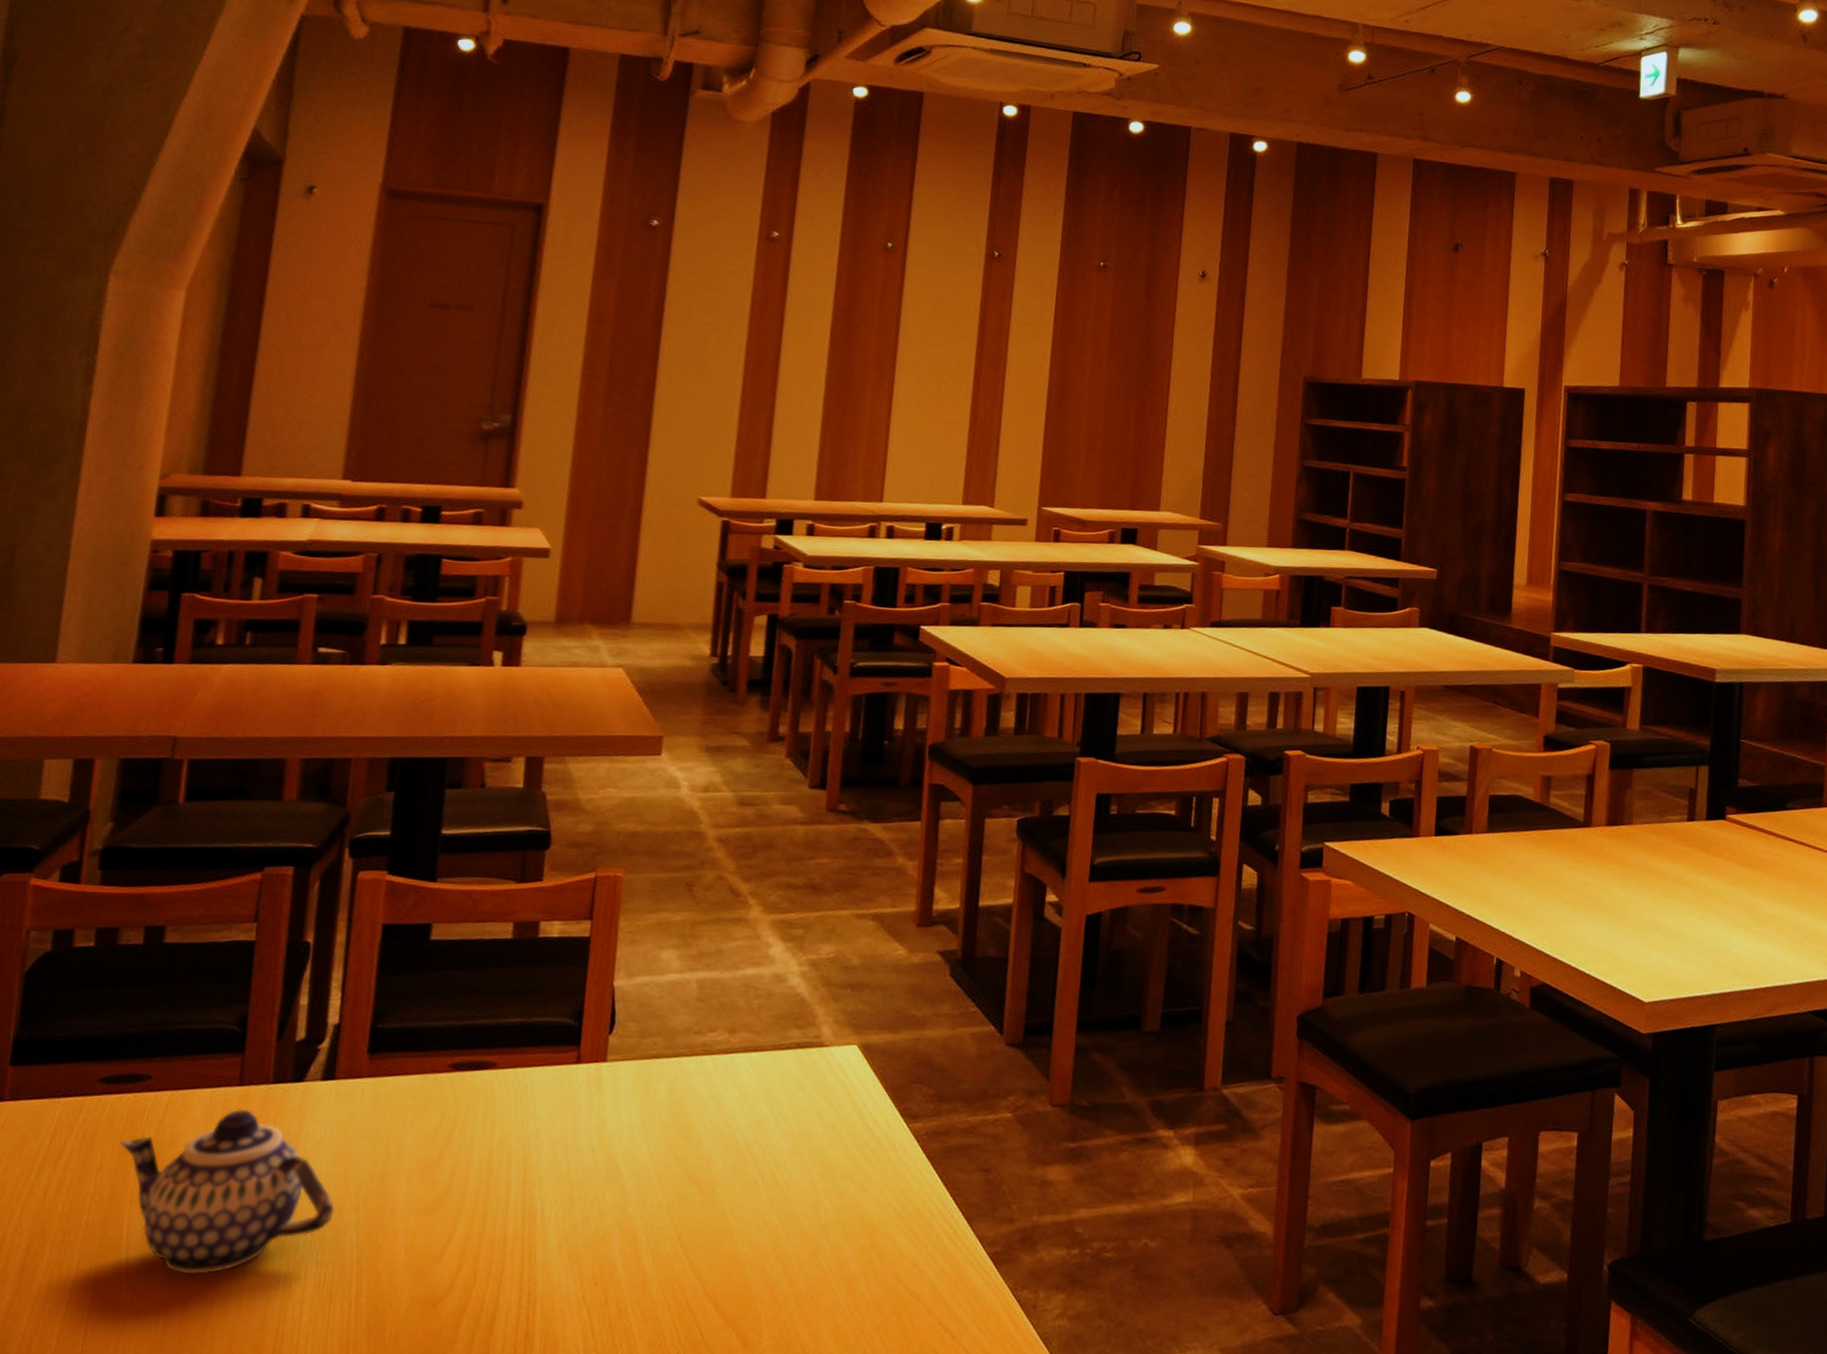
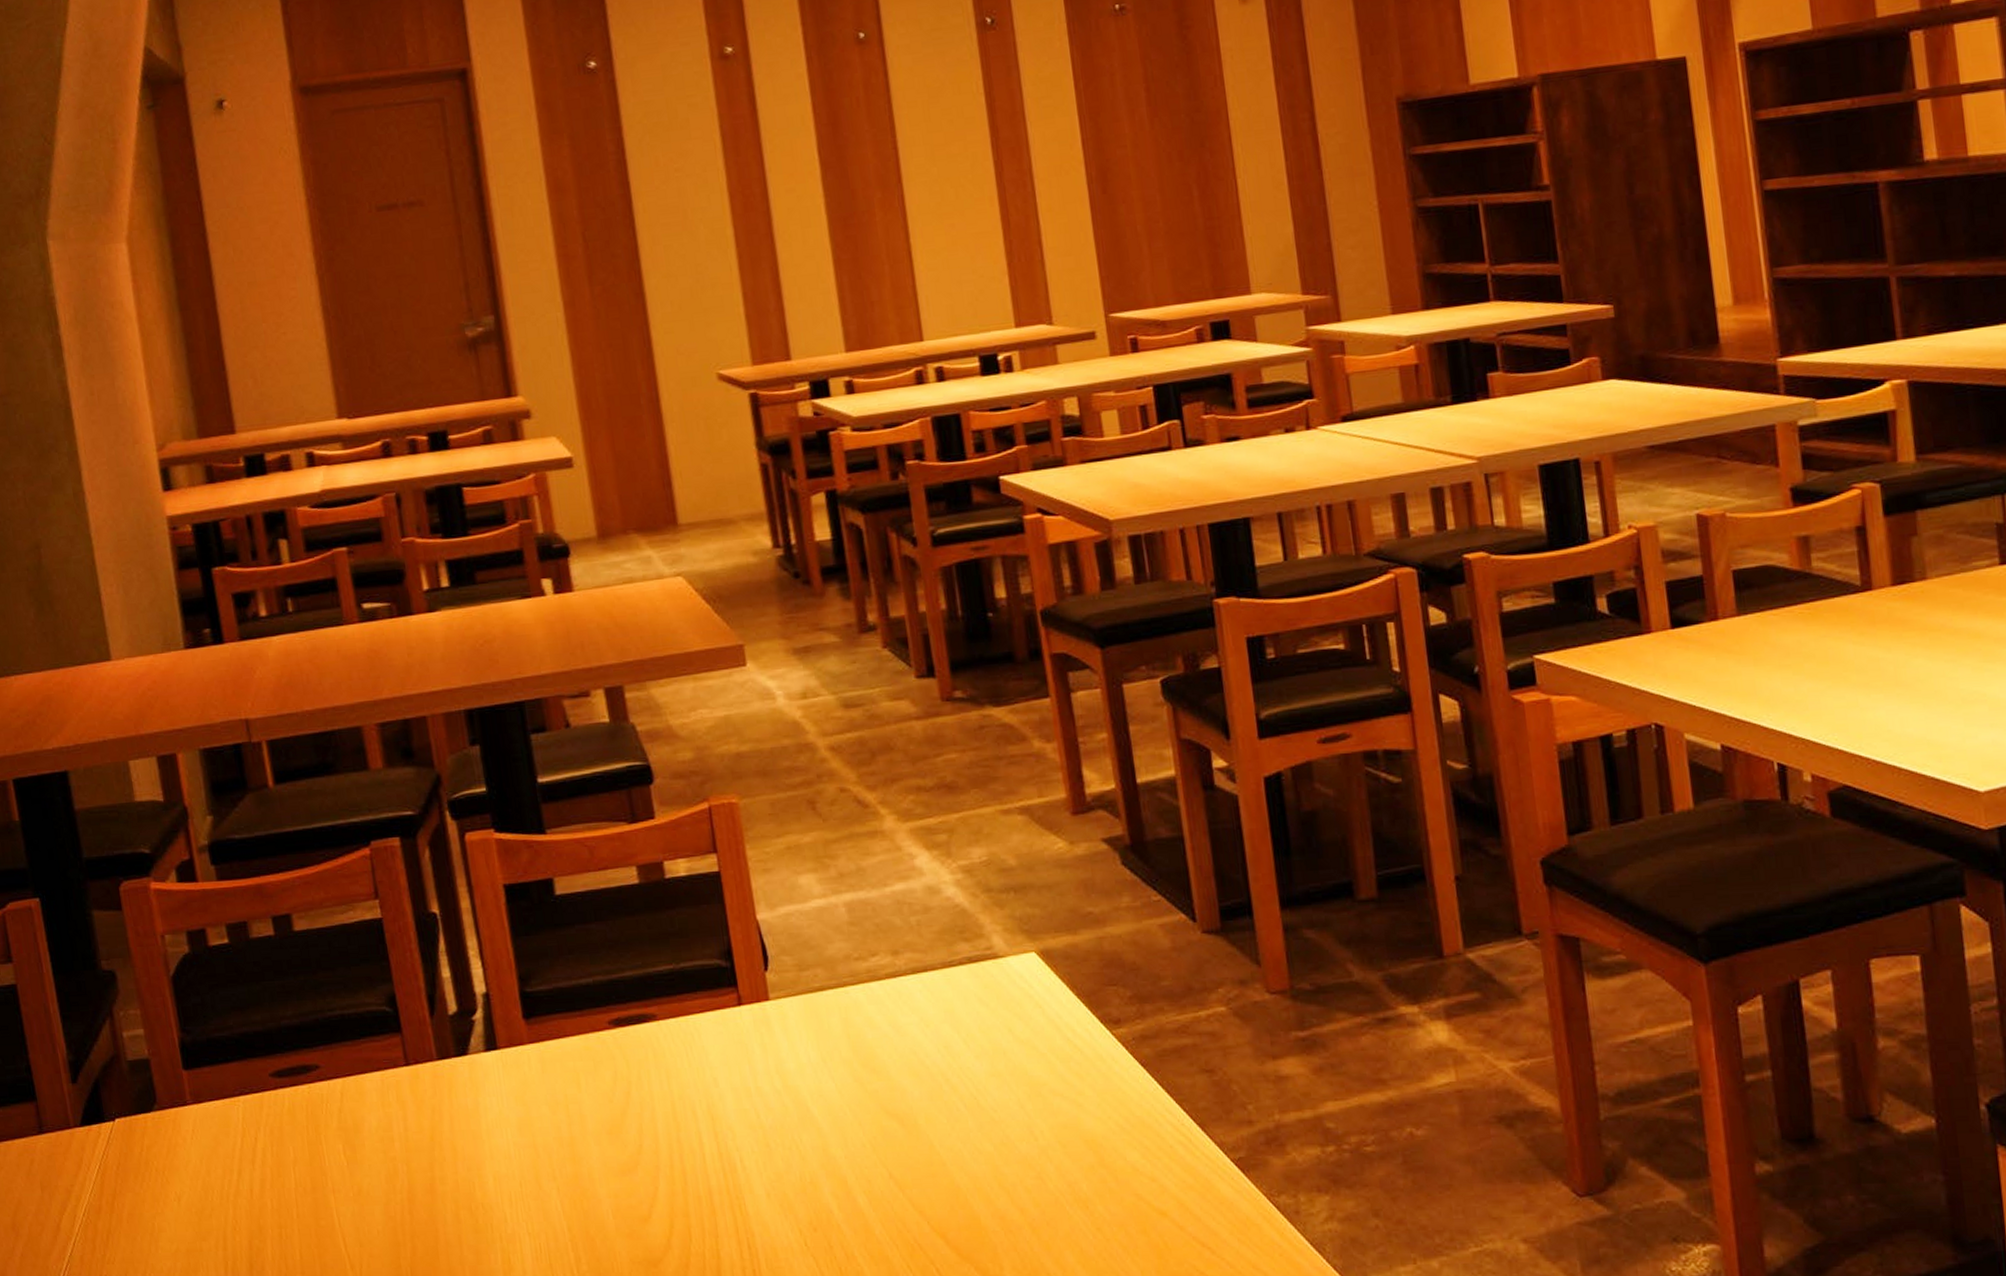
teapot: present [119,1108,335,1275] -> none [307,1088,533,1257]

